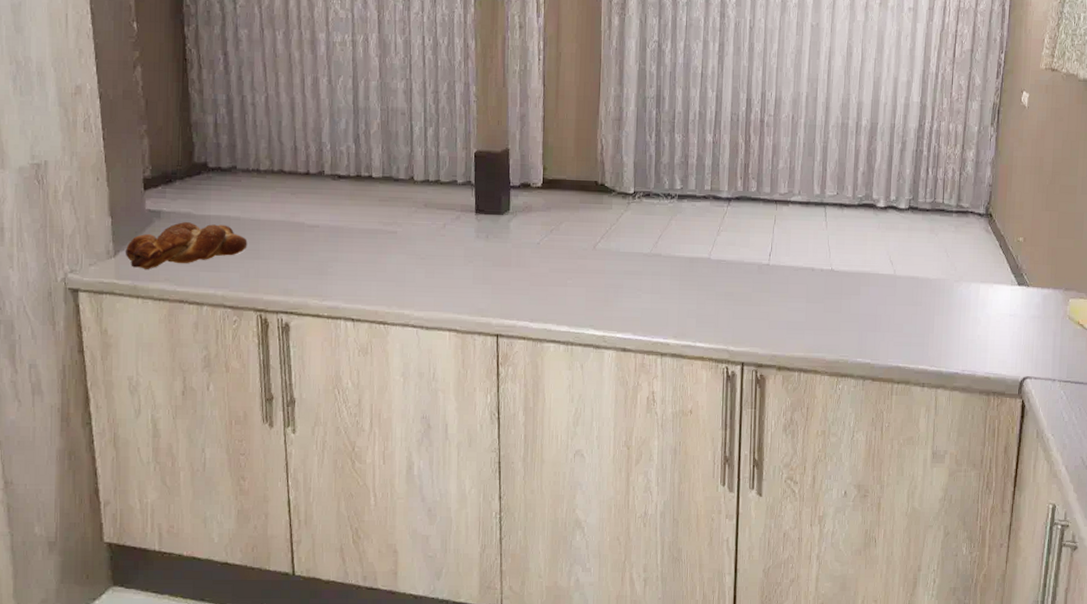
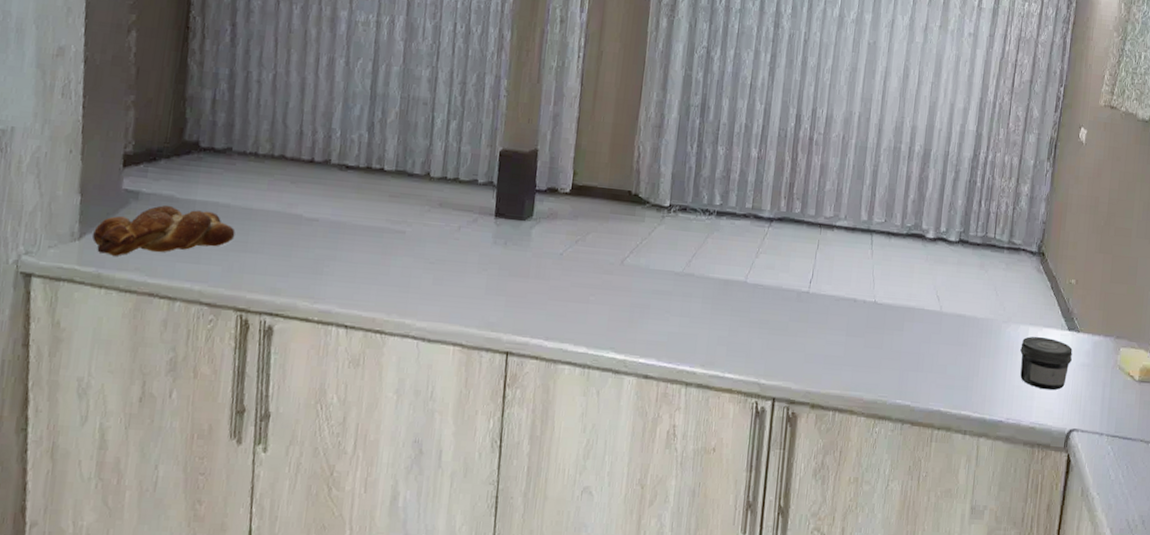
jar: none [972,292,1023,342] -> present [1020,336,1073,390]

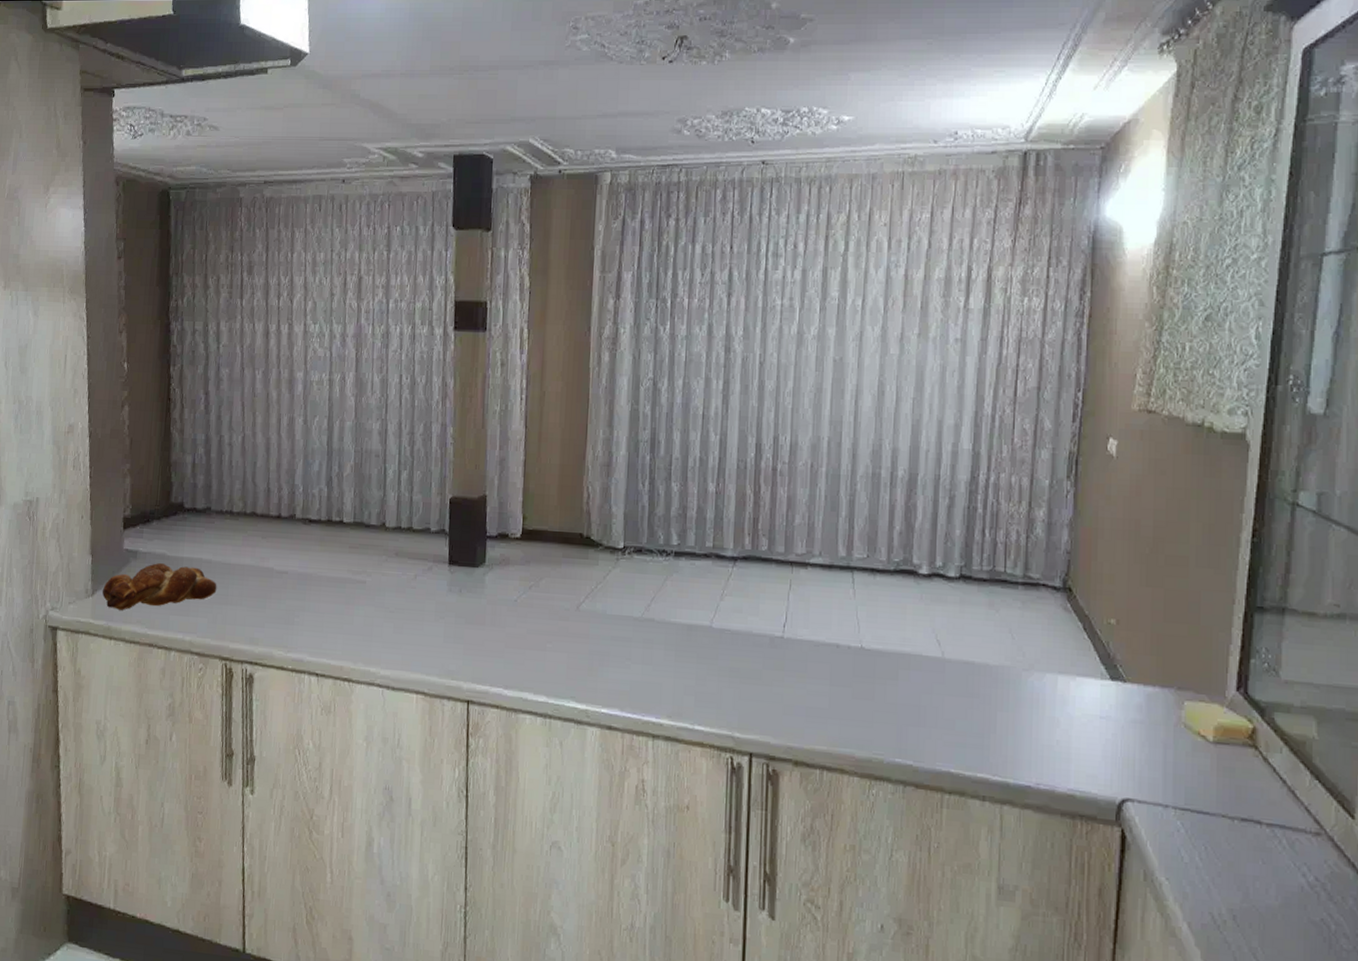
jar: present [1020,336,1073,390] -> none [1048,686,1118,752]

